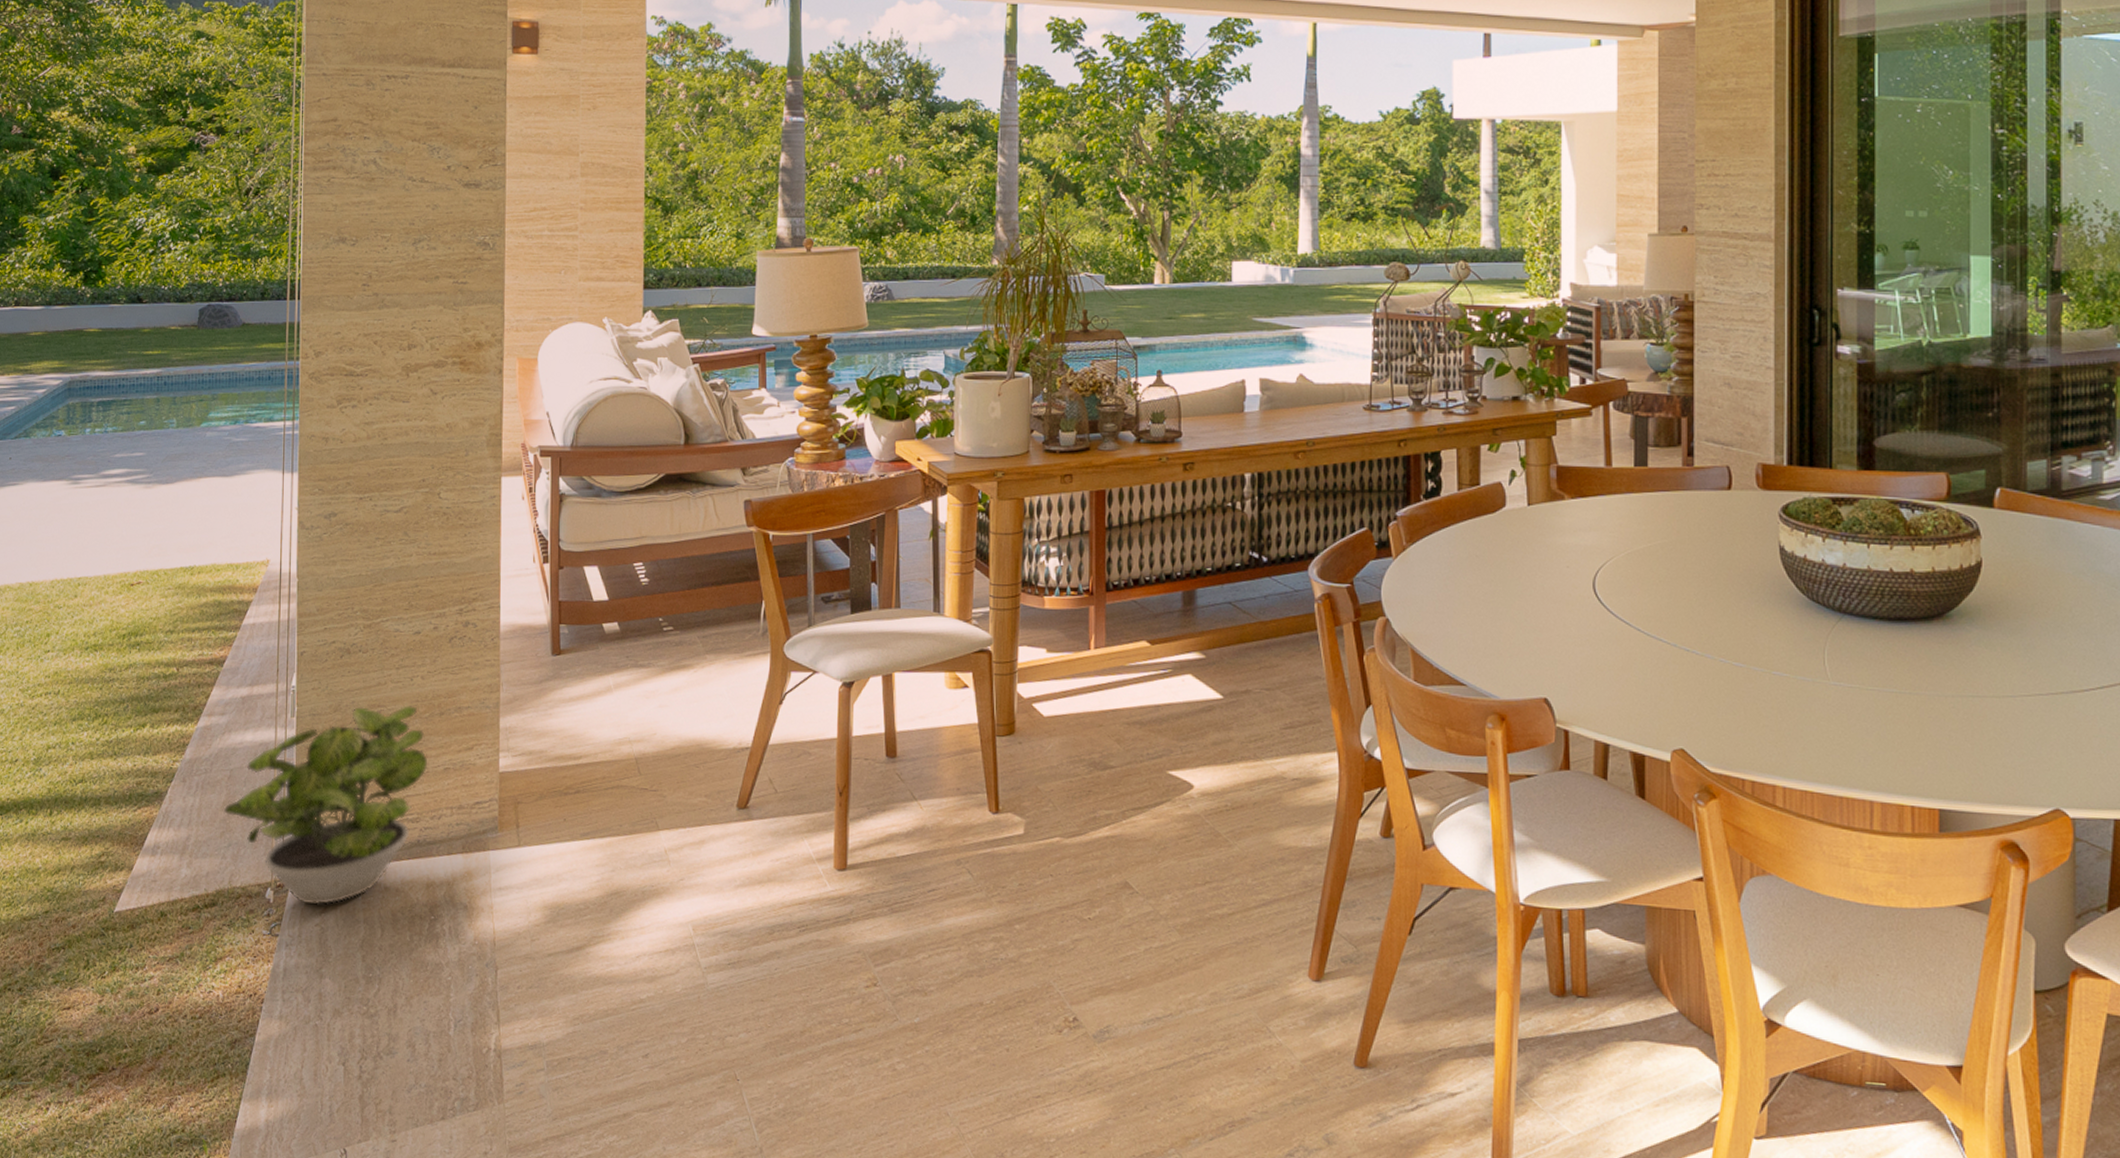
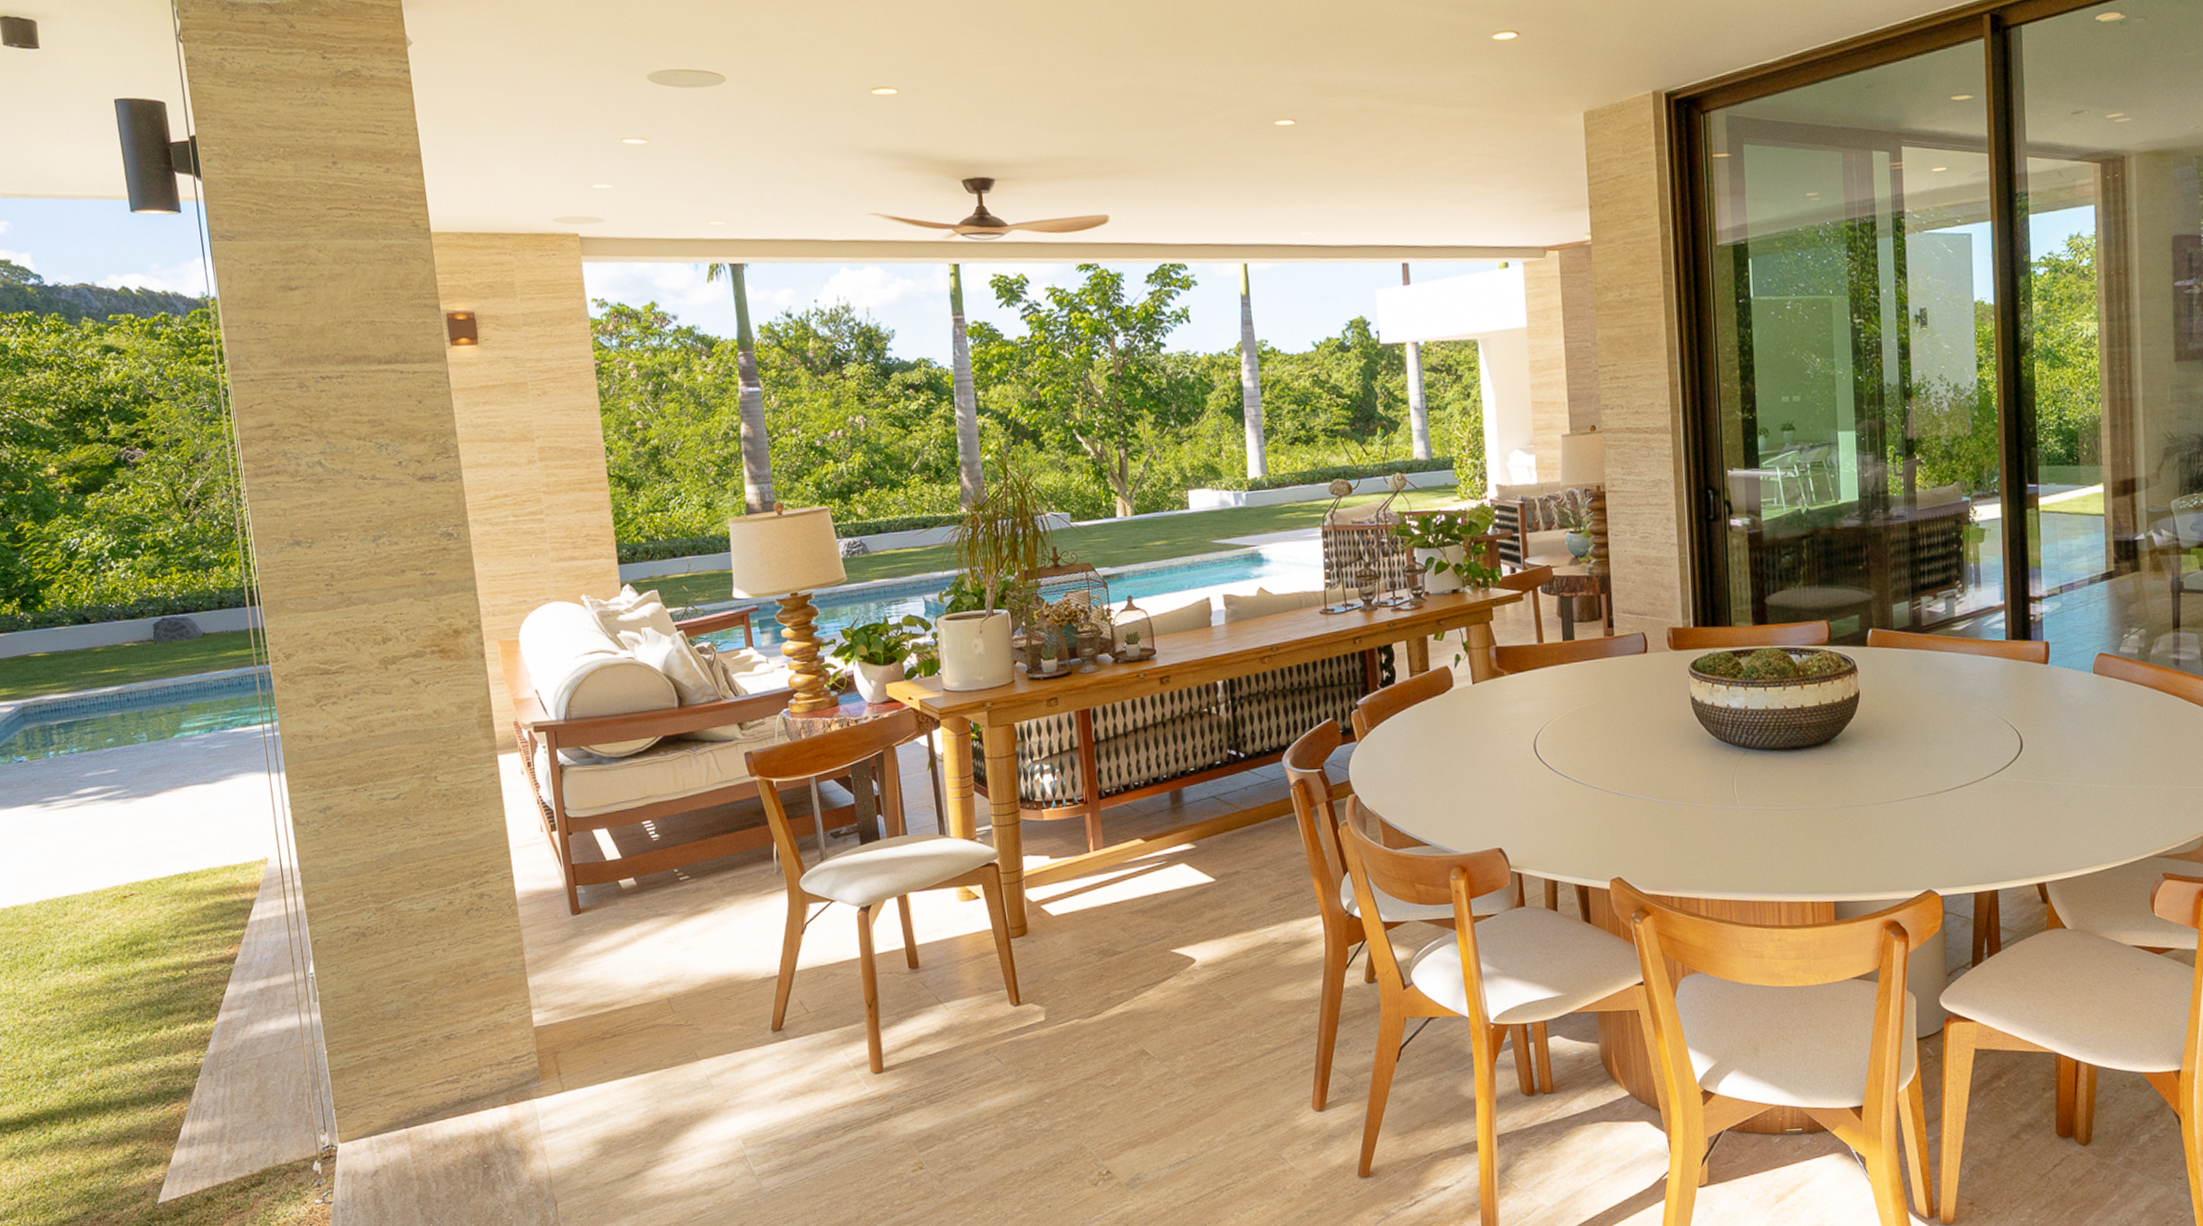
potted plant: present [223,704,428,905] -> none [256,976,461,1171]

